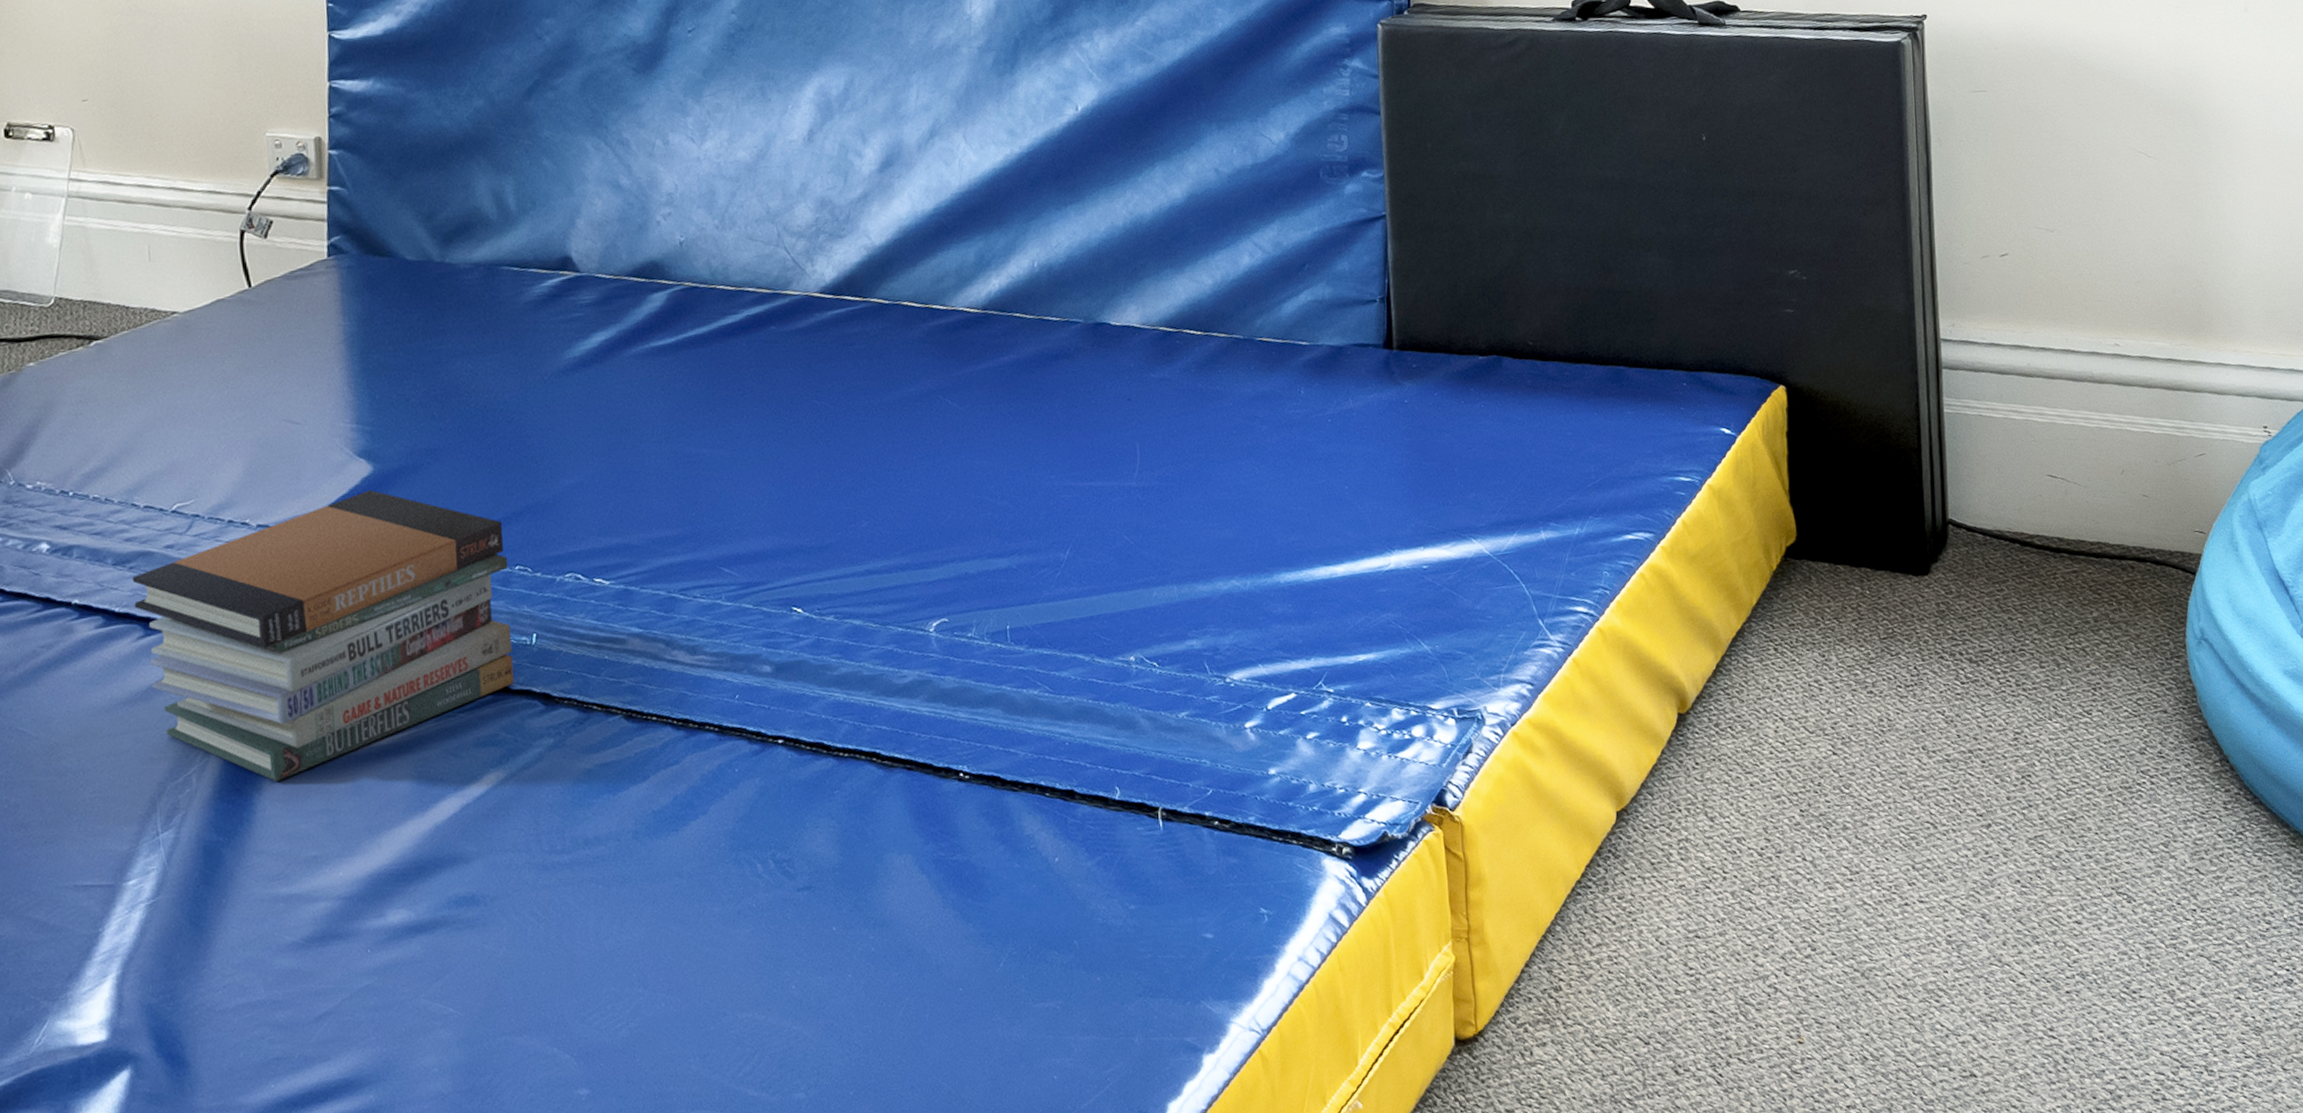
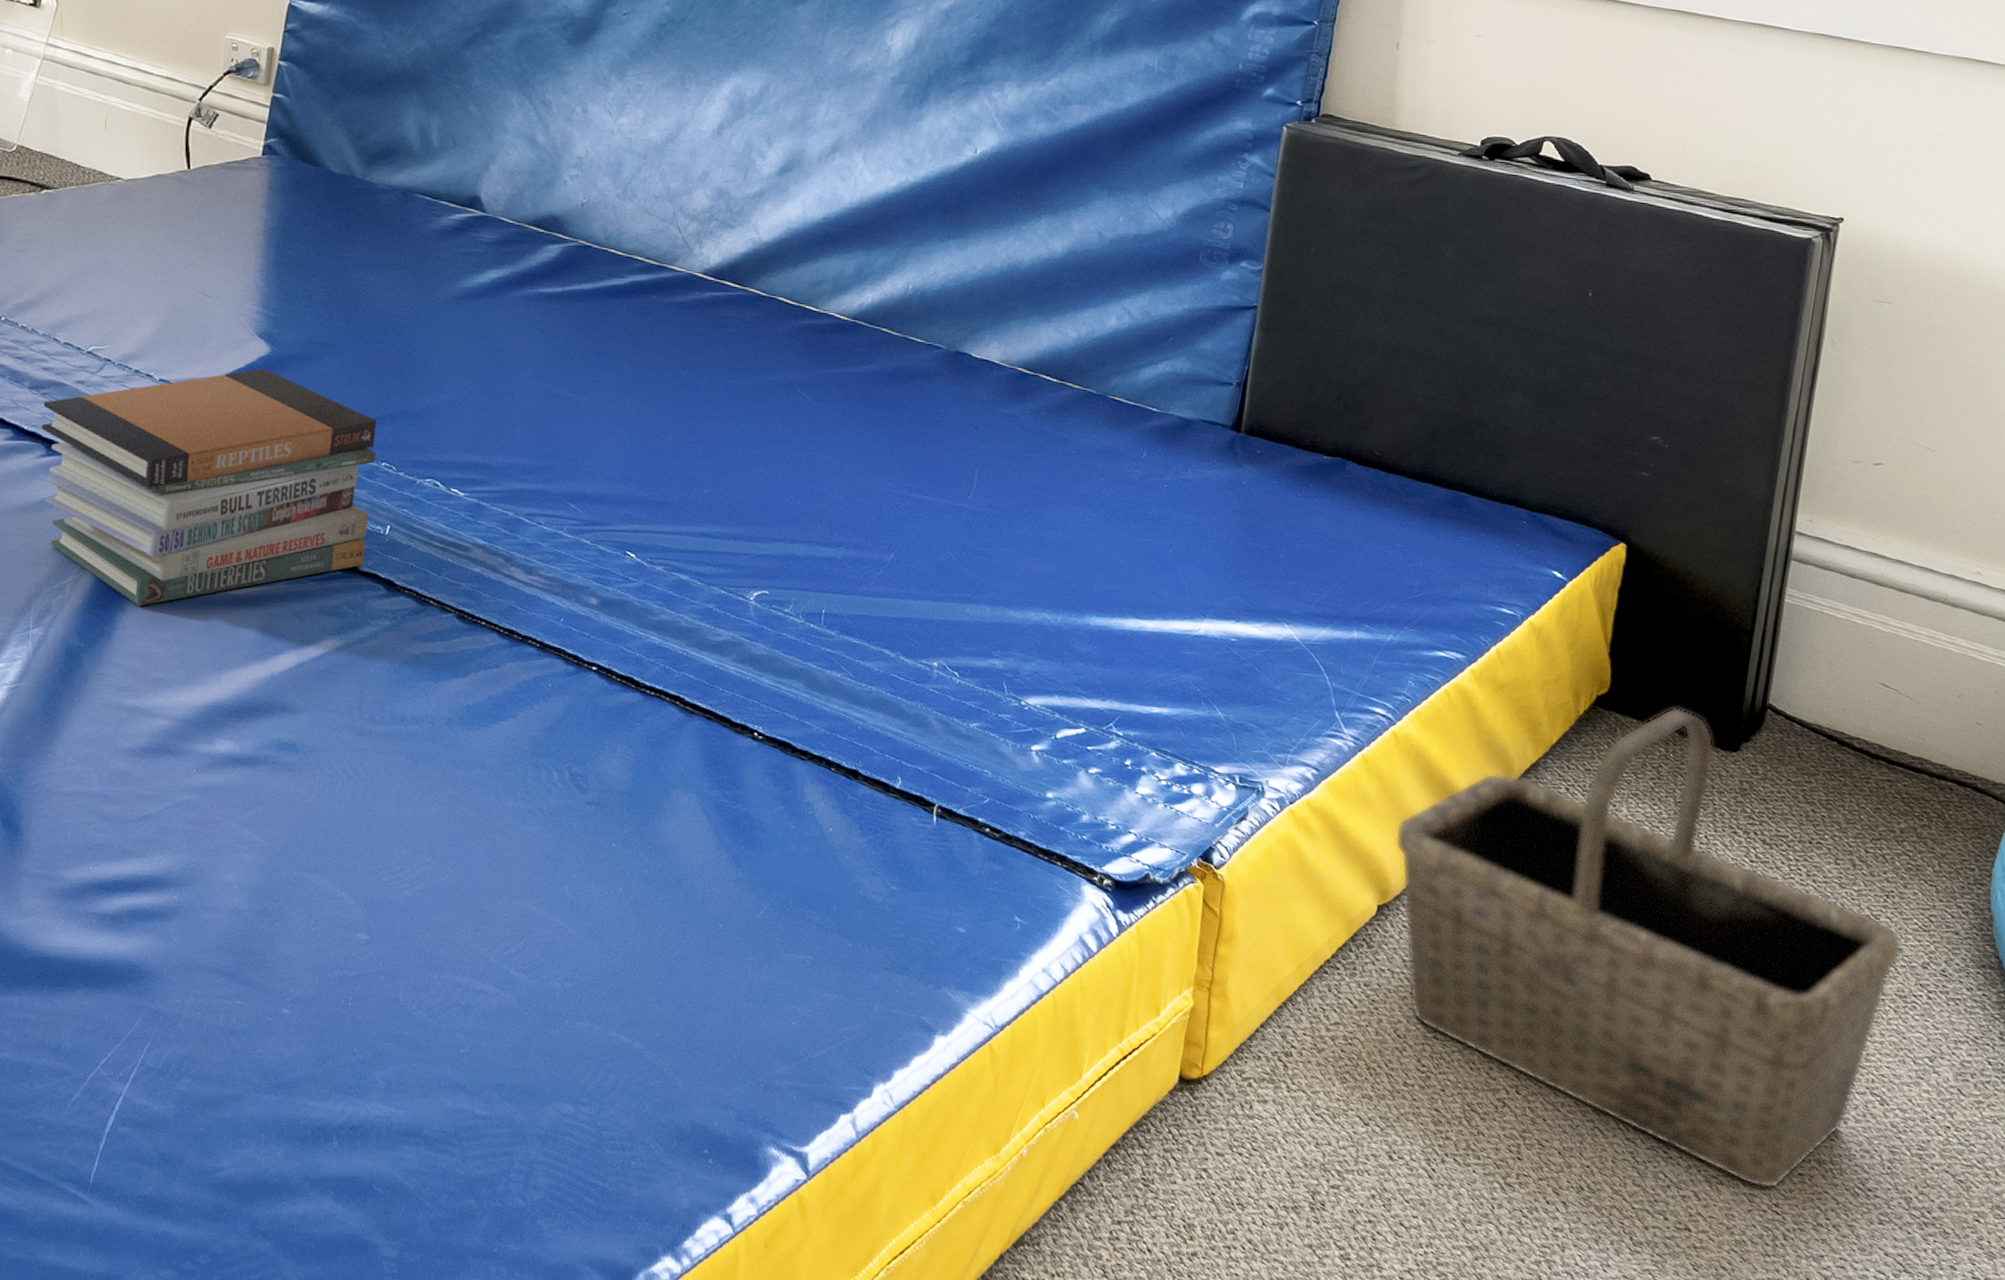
basket: none [1619,541,2119,1016] -> present [1394,707,1902,1188]

